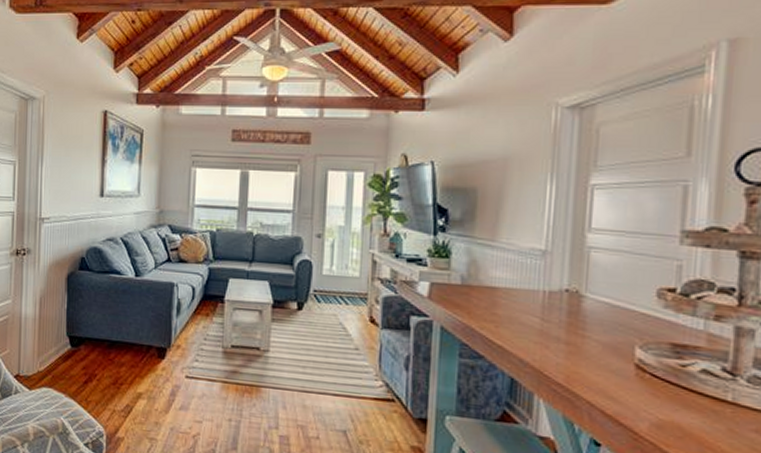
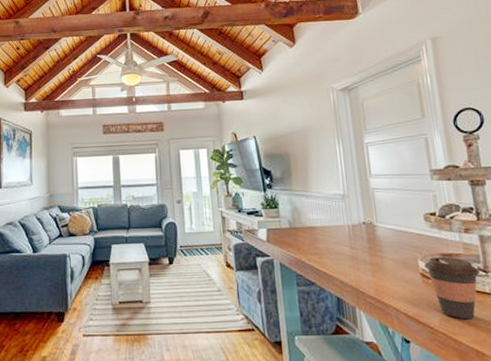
coffee cup: none [642,346,725,431] -> present [423,257,480,320]

